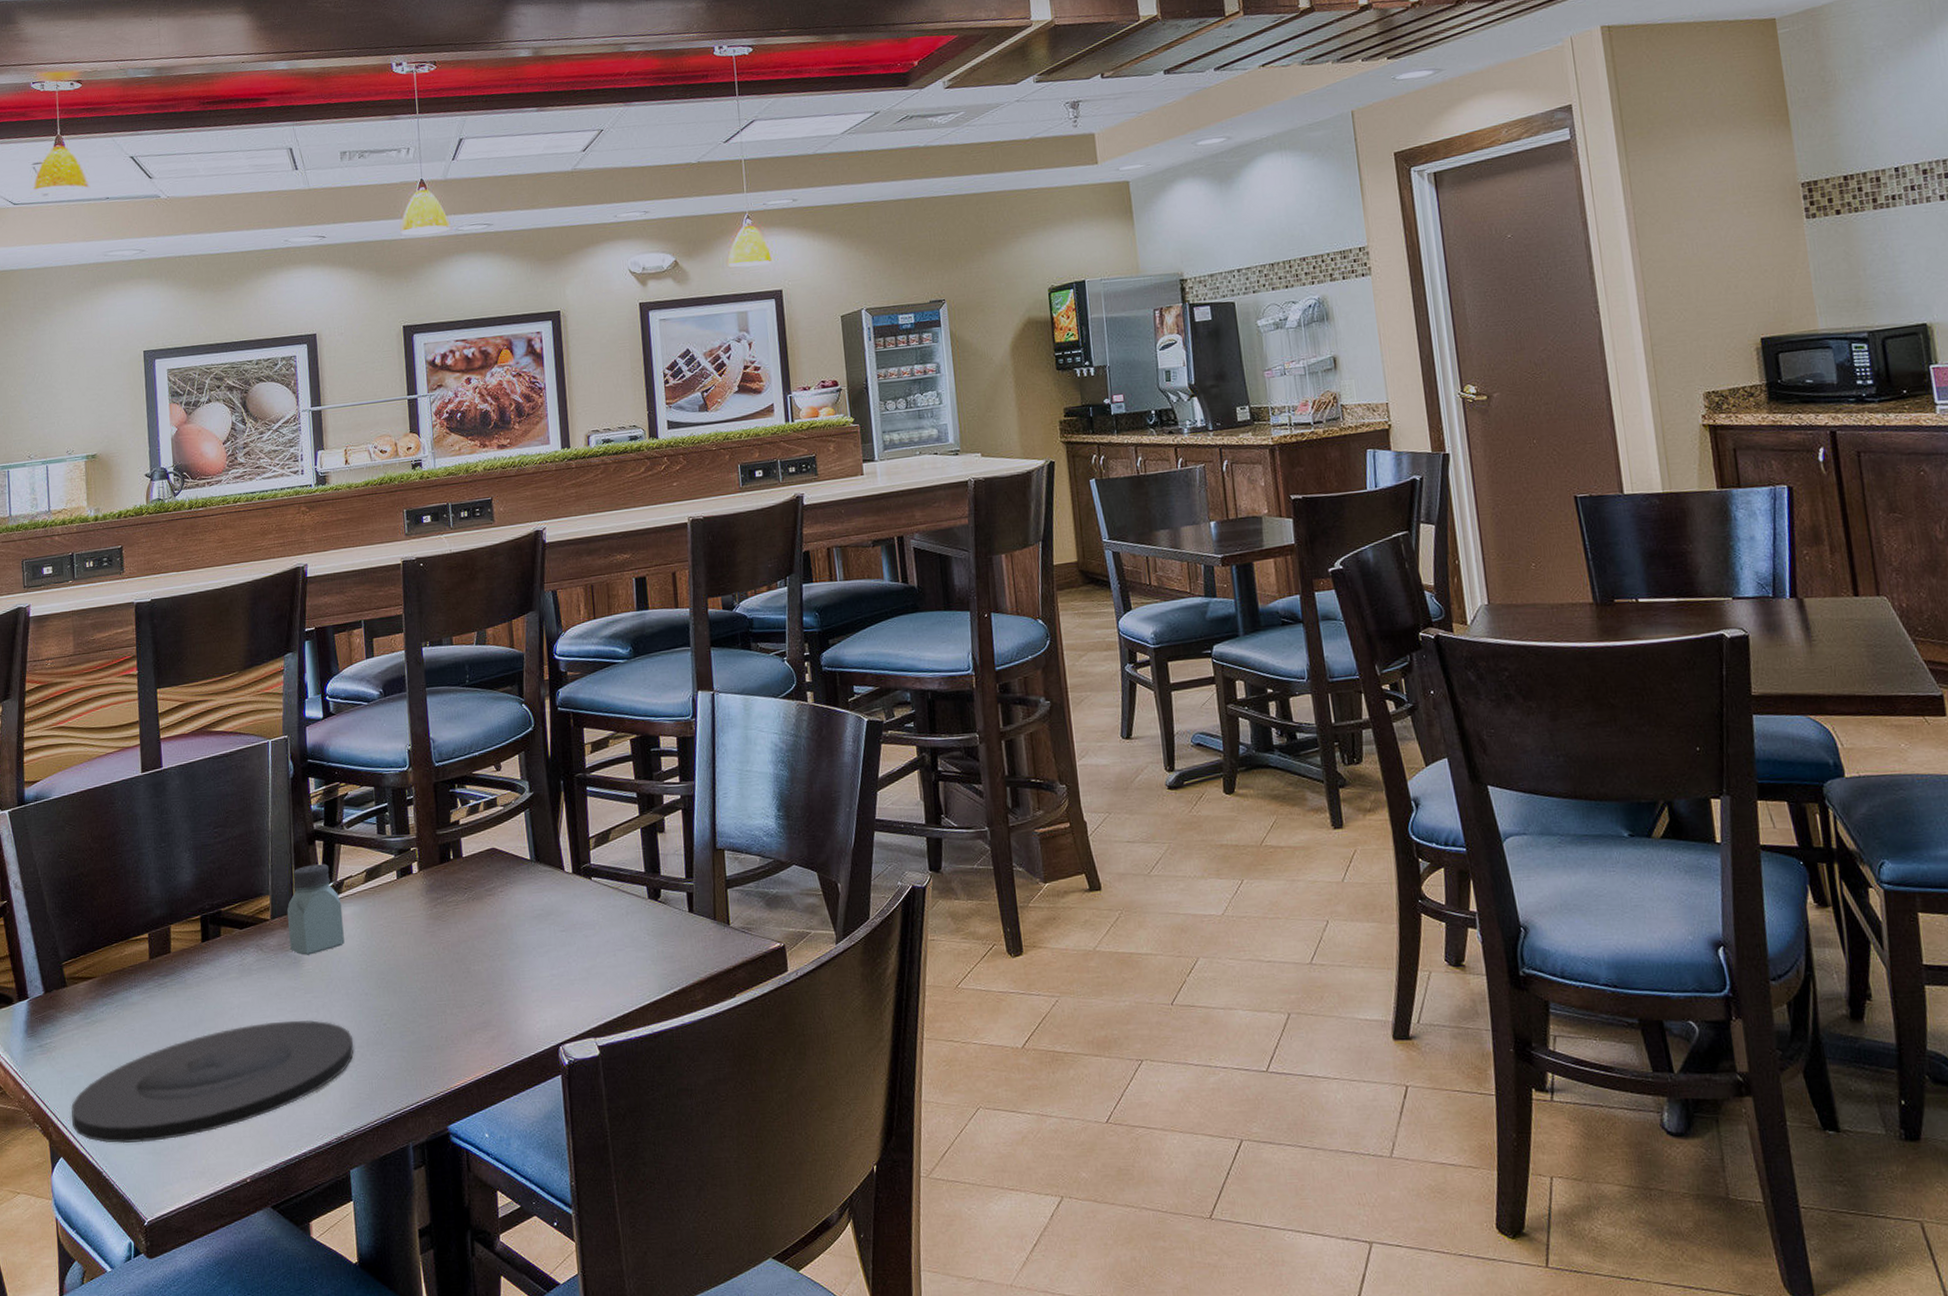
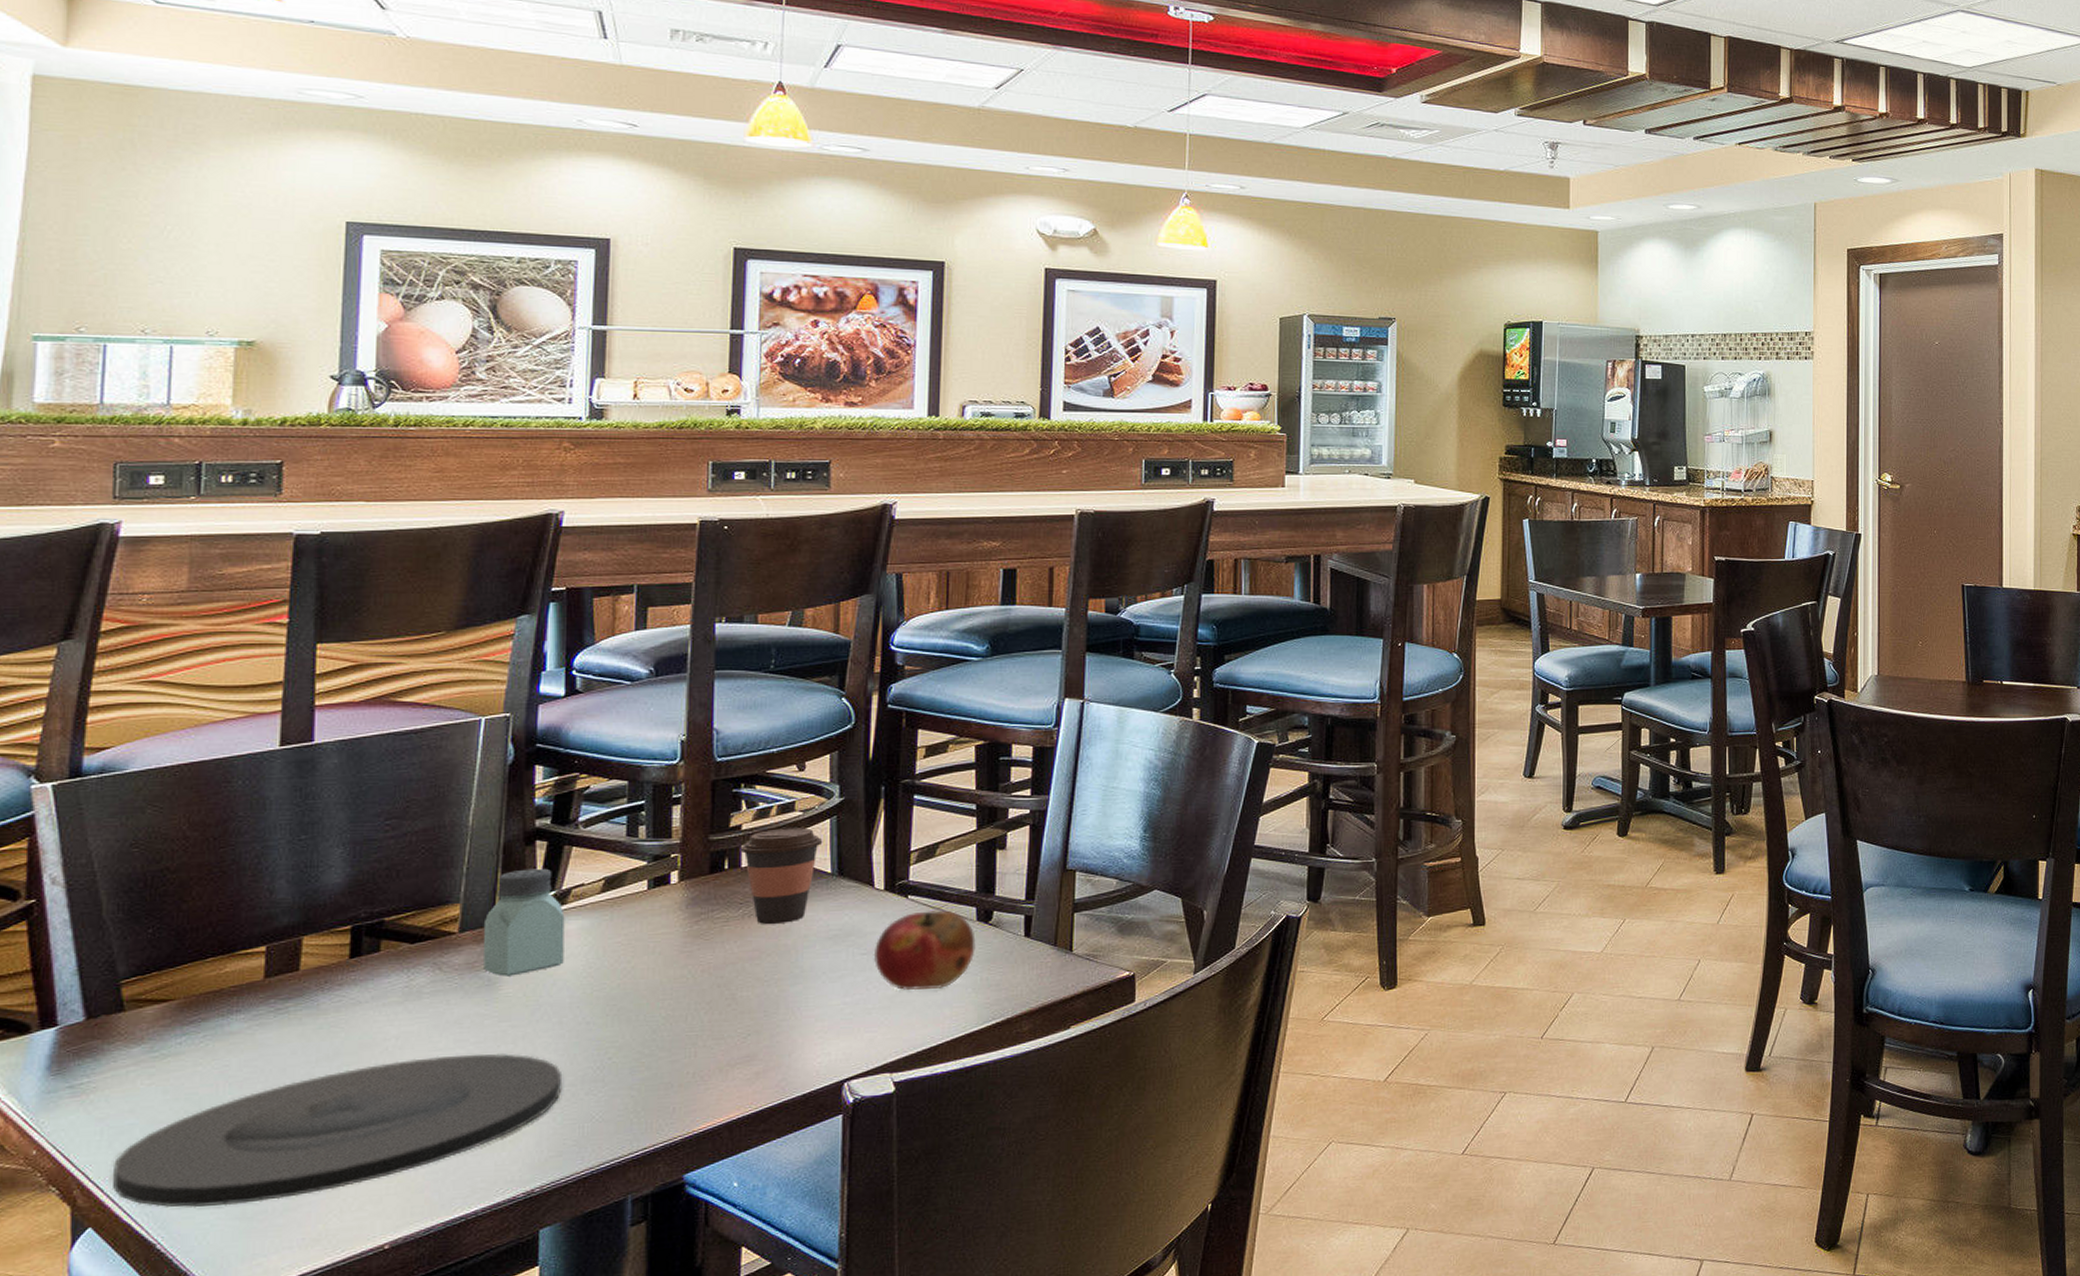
coffee cup: none [460,820,521,907] -> present [740,828,823,925]
fruit: none [570,889,650,963] -> present [873,910,976,991]

